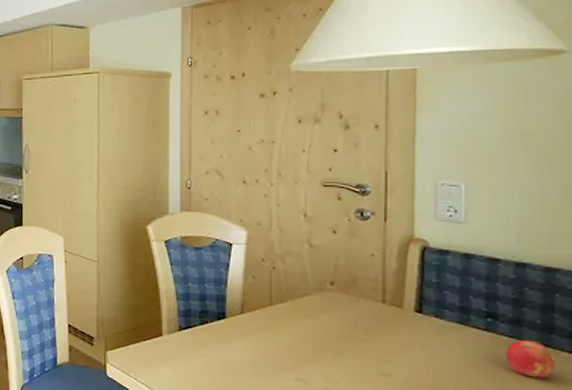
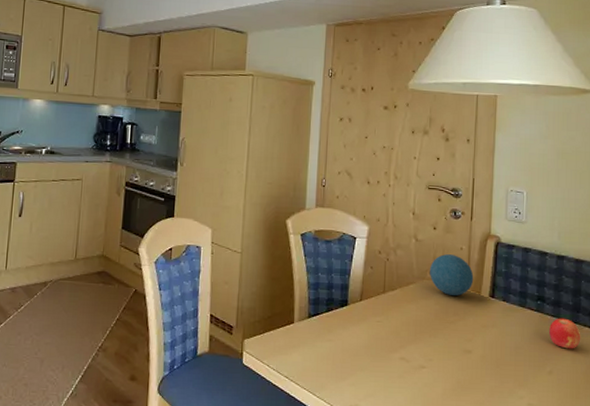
decorative orb: none [330,262,392,310] -> present [430,254,474,296]

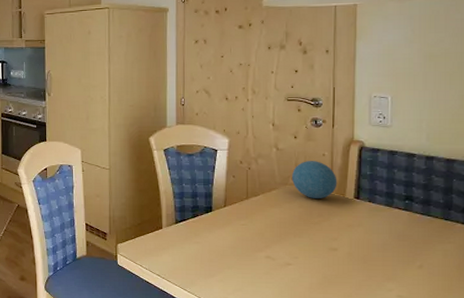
fruit: present [548,318,581,349] -> none [417,215,453,245]

